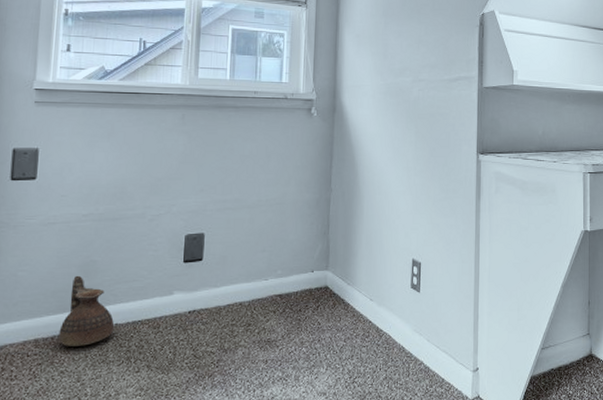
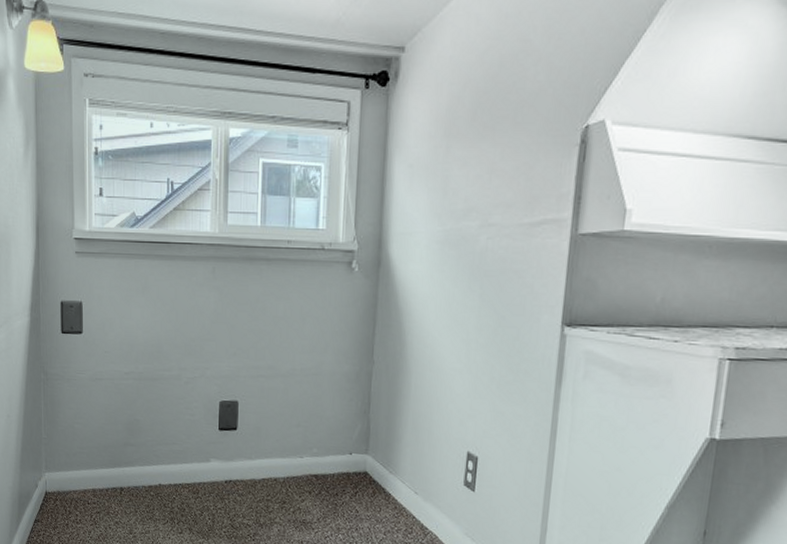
ceramic jug: present [59,275,115,346] -> none [112,432,159,502]

